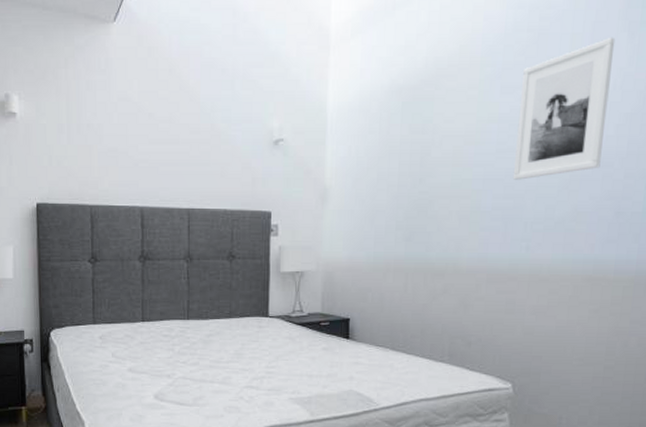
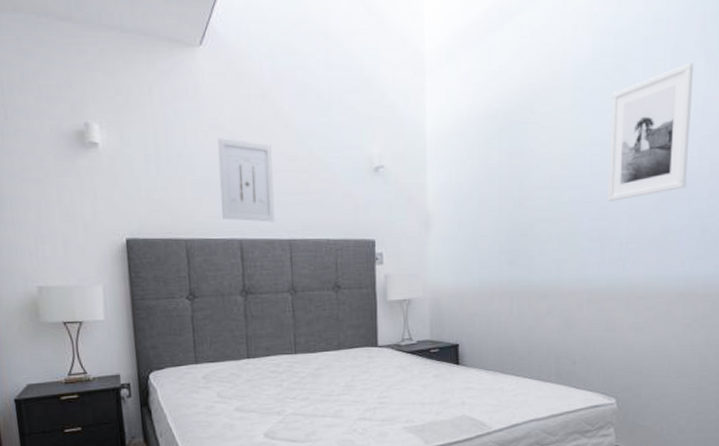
wall art: none [125,110,176,191] -> present [217,138,275,222]

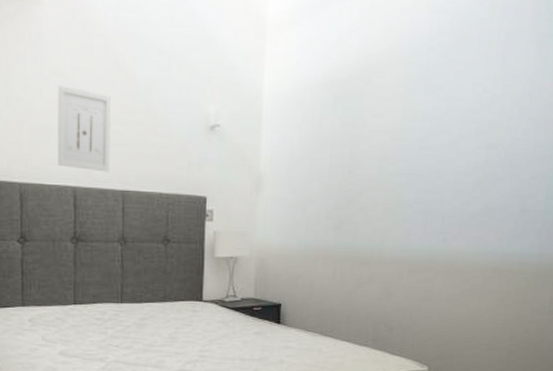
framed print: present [607,62,694,202] -> none [433,46,526,176]

